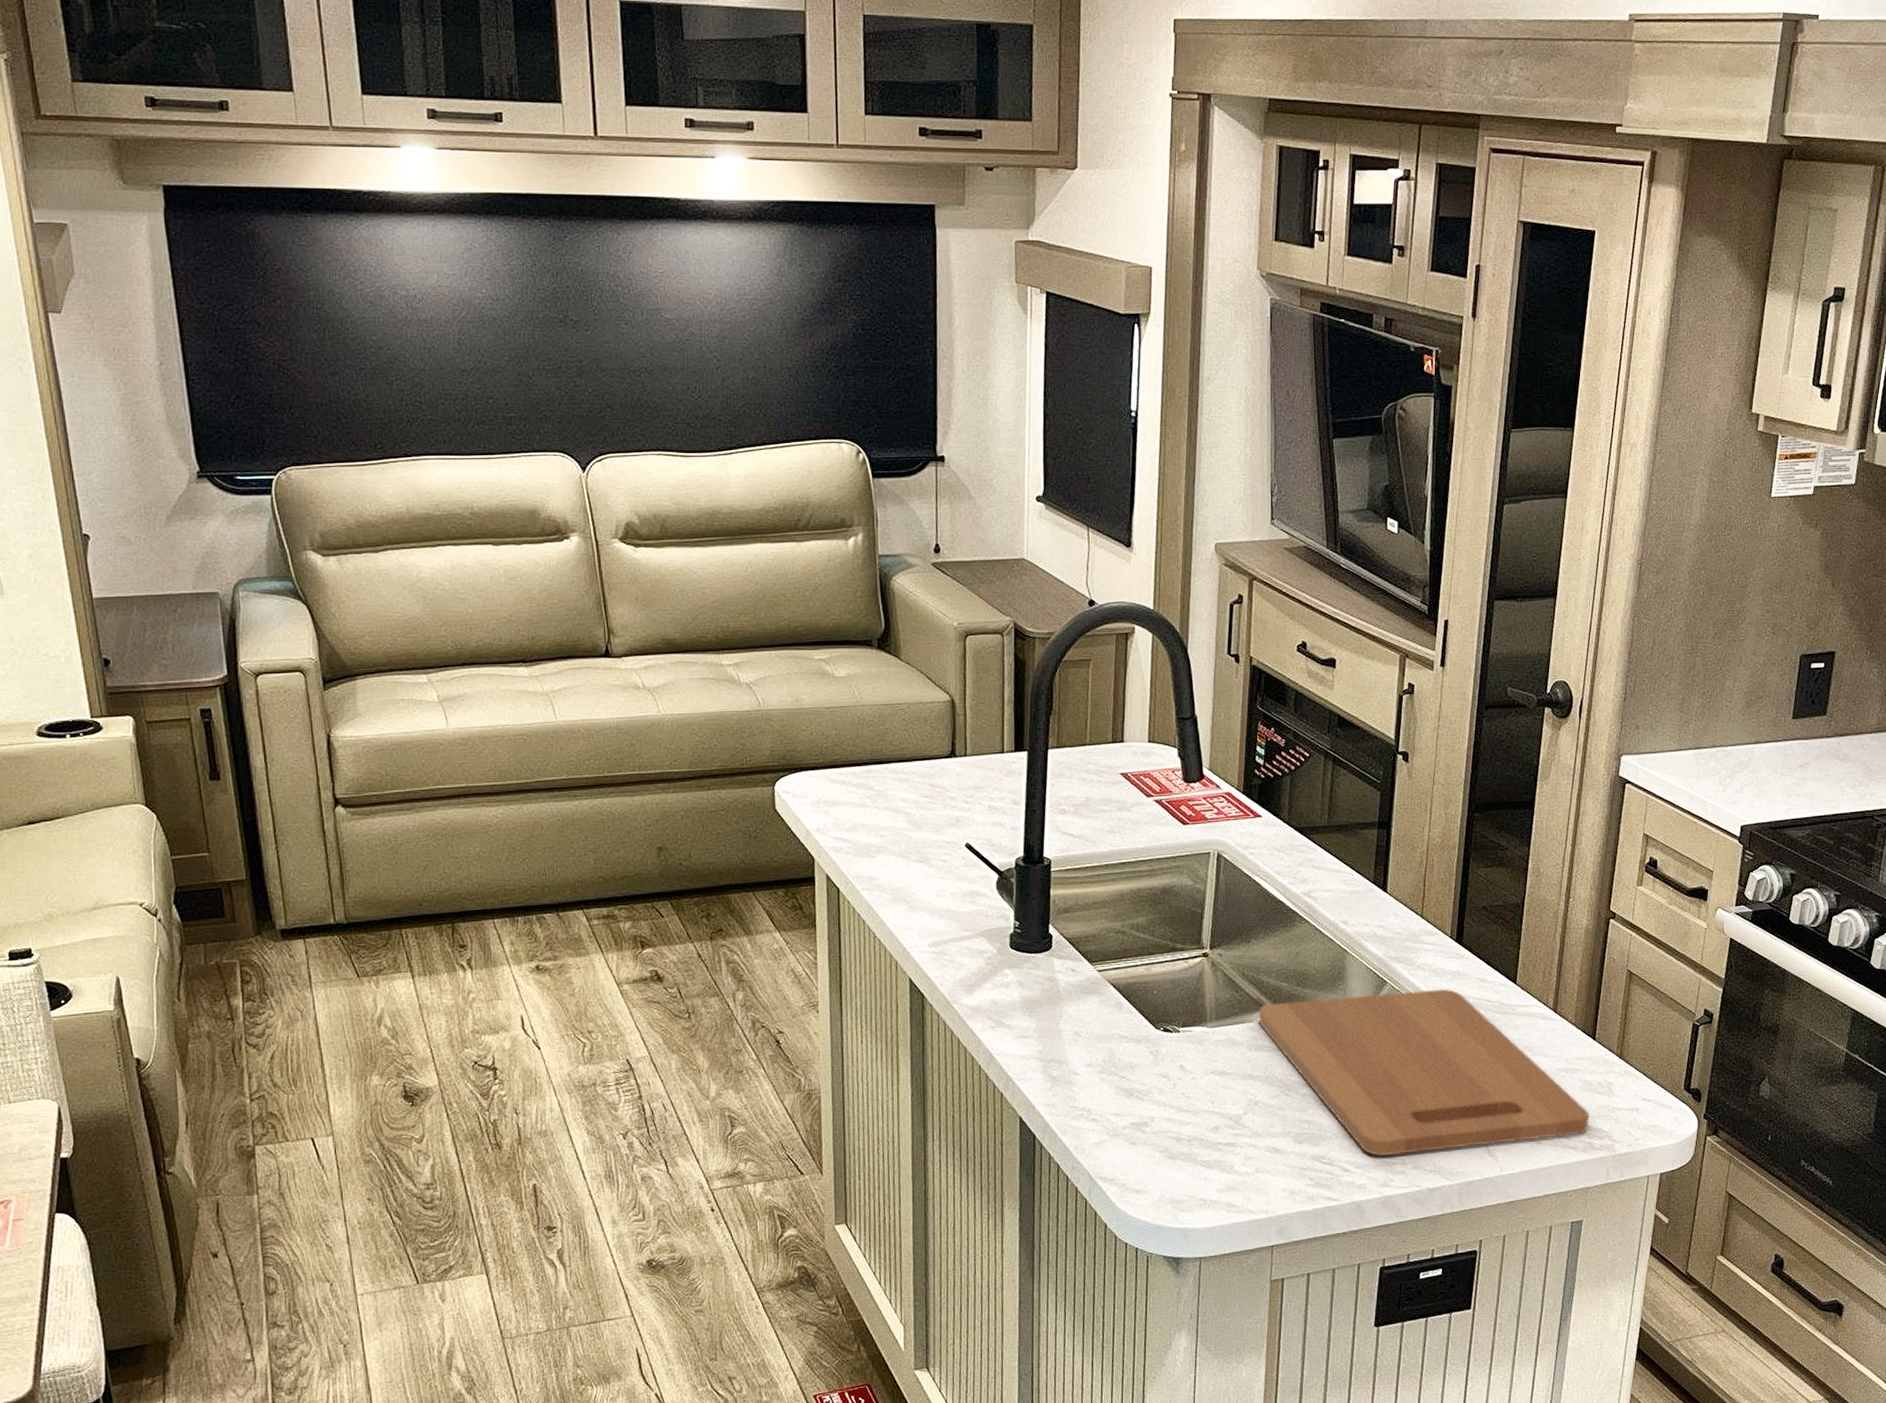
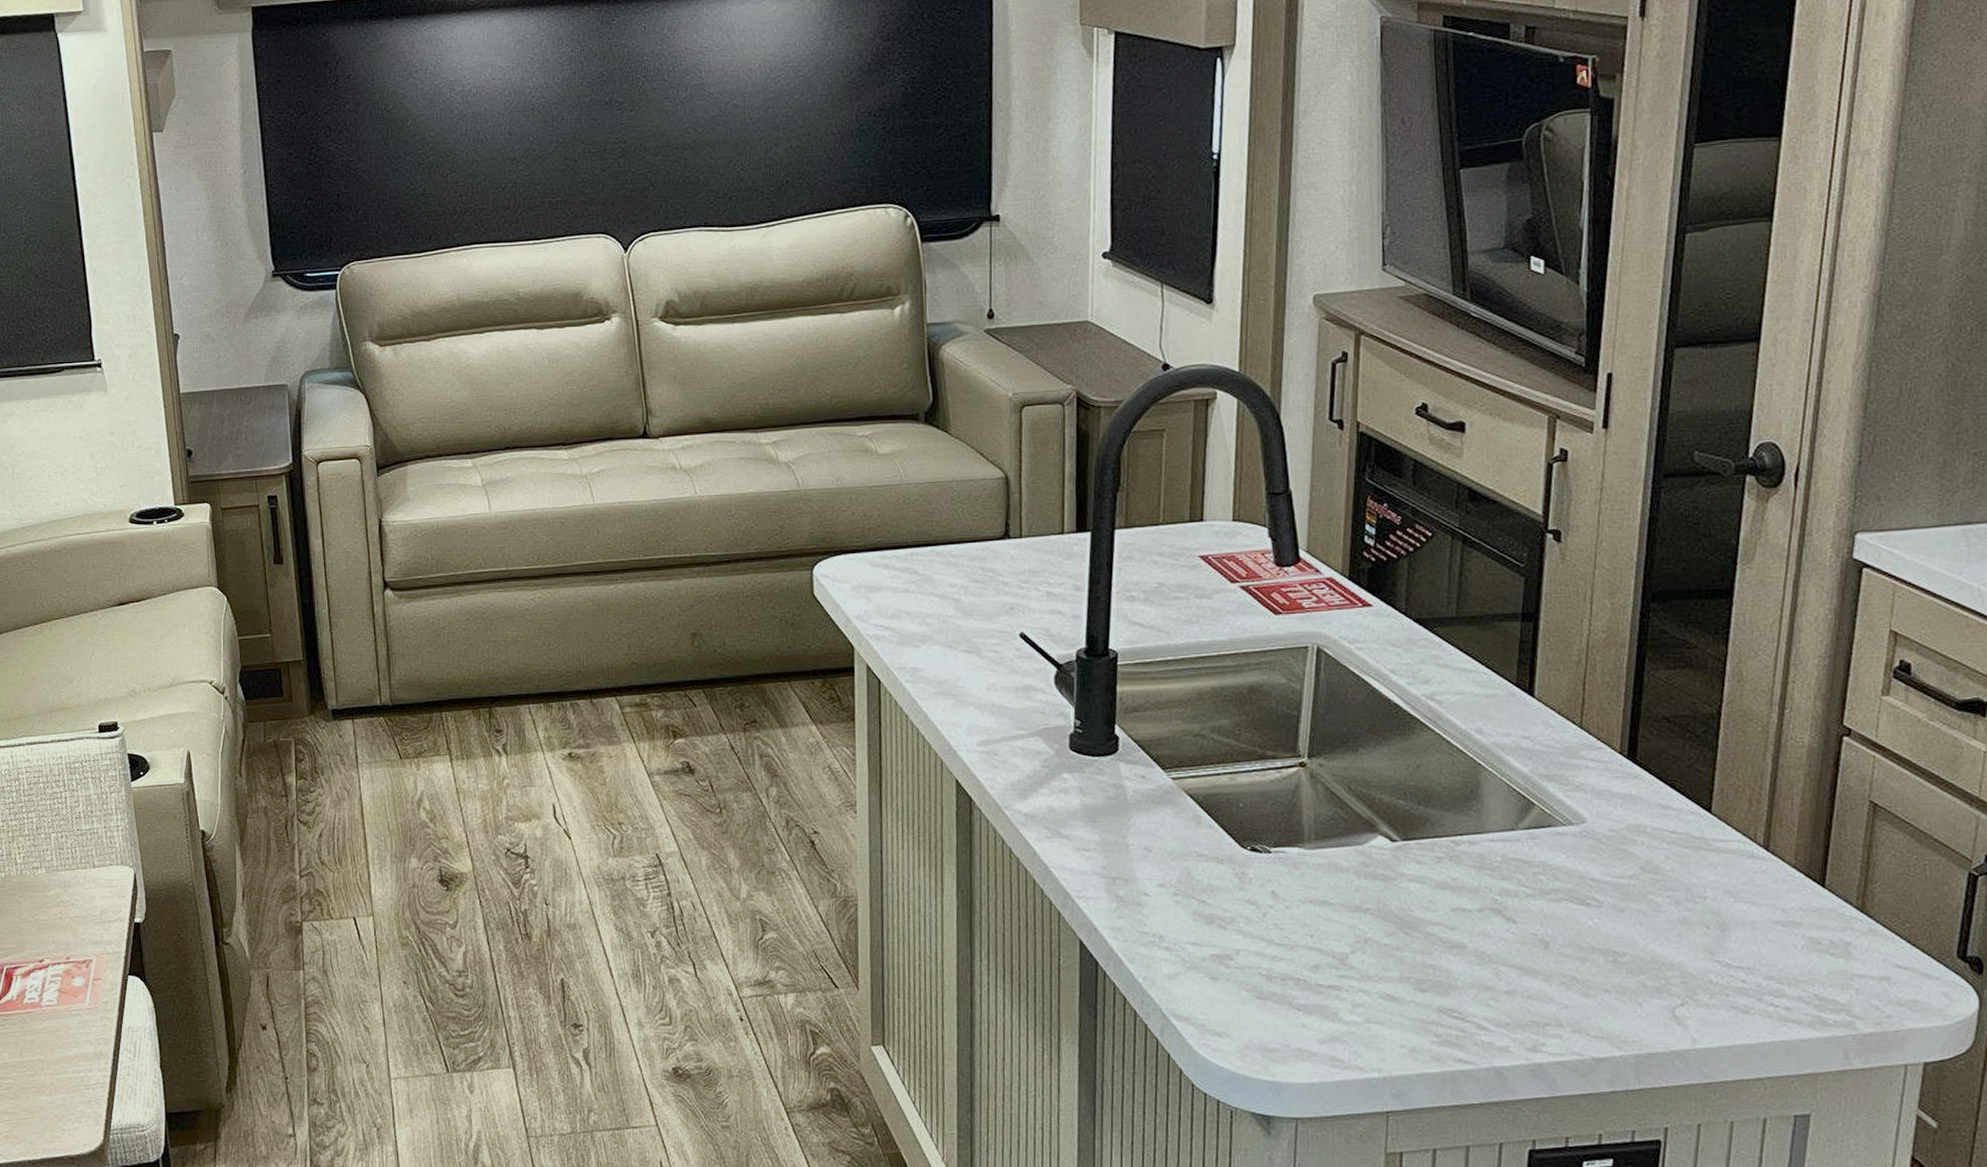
cutting board: present [1258,988,1589,1156] -> none [1368,815,1818,1015]

